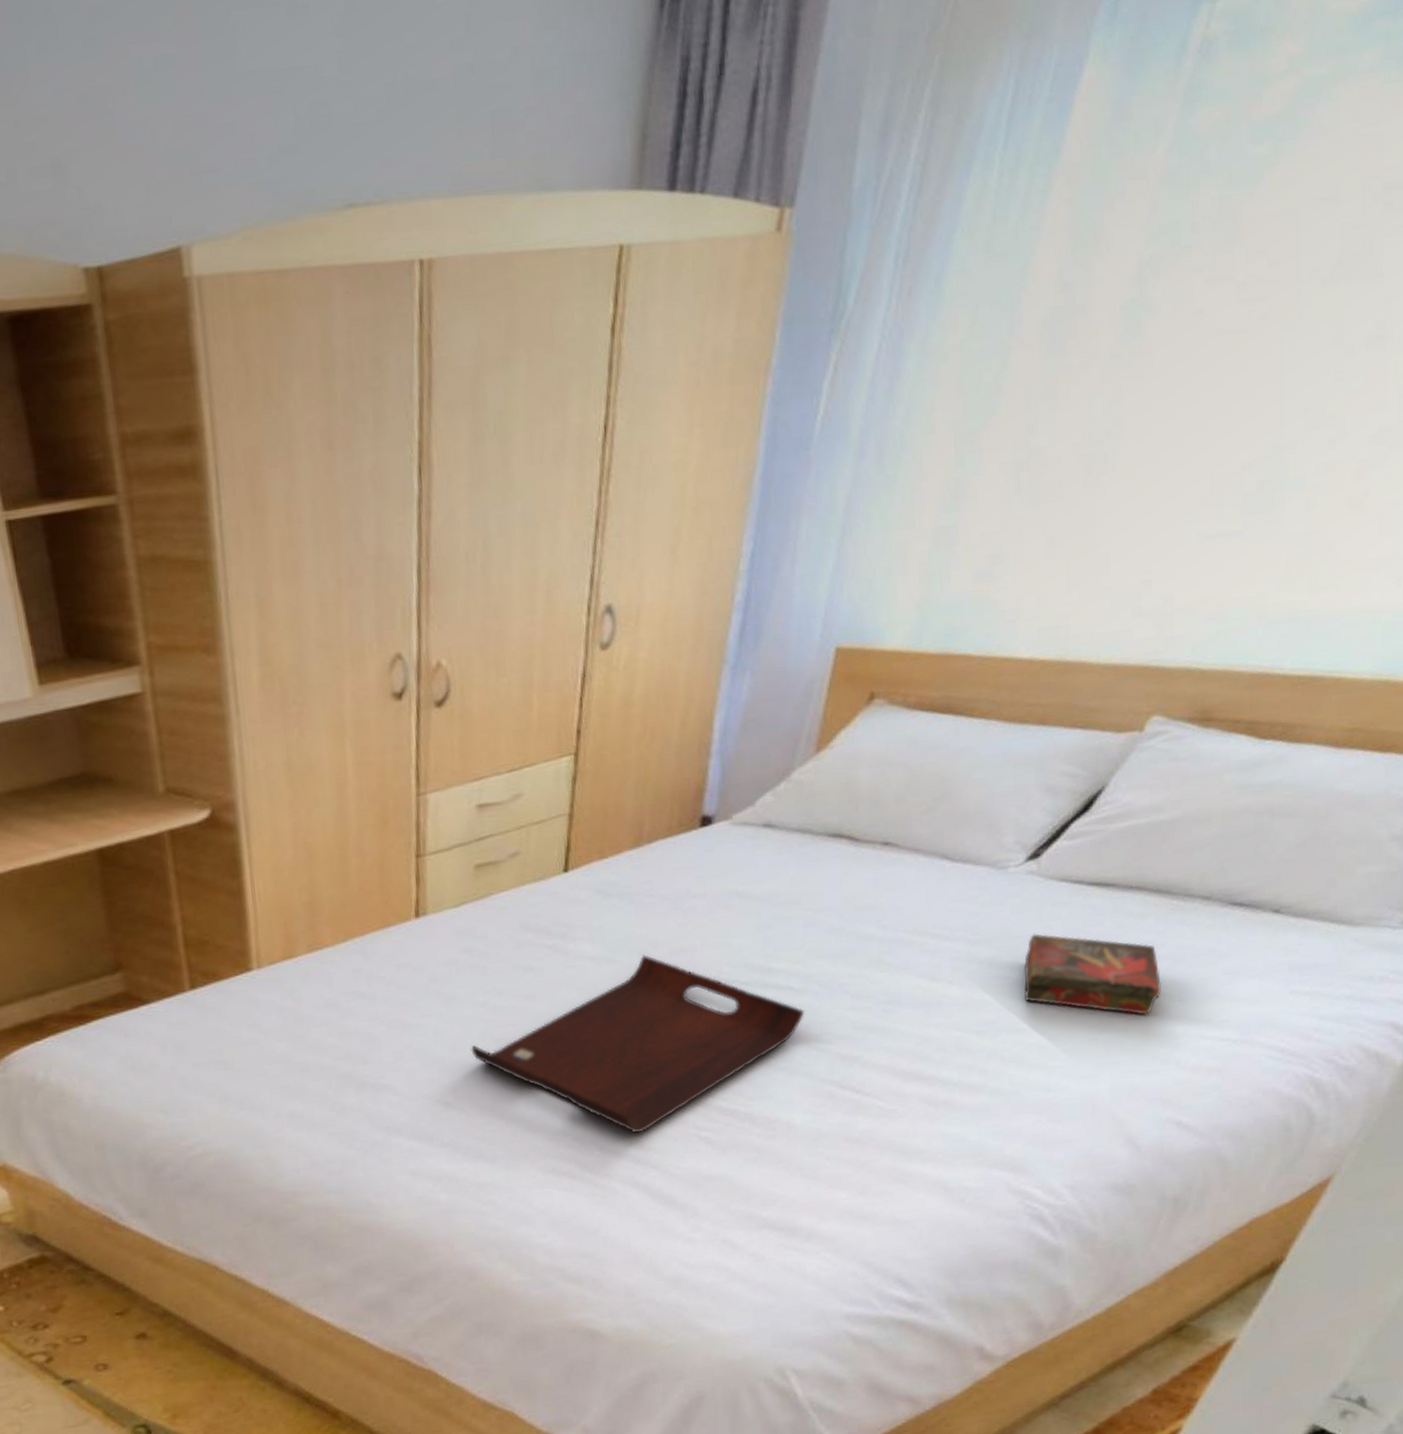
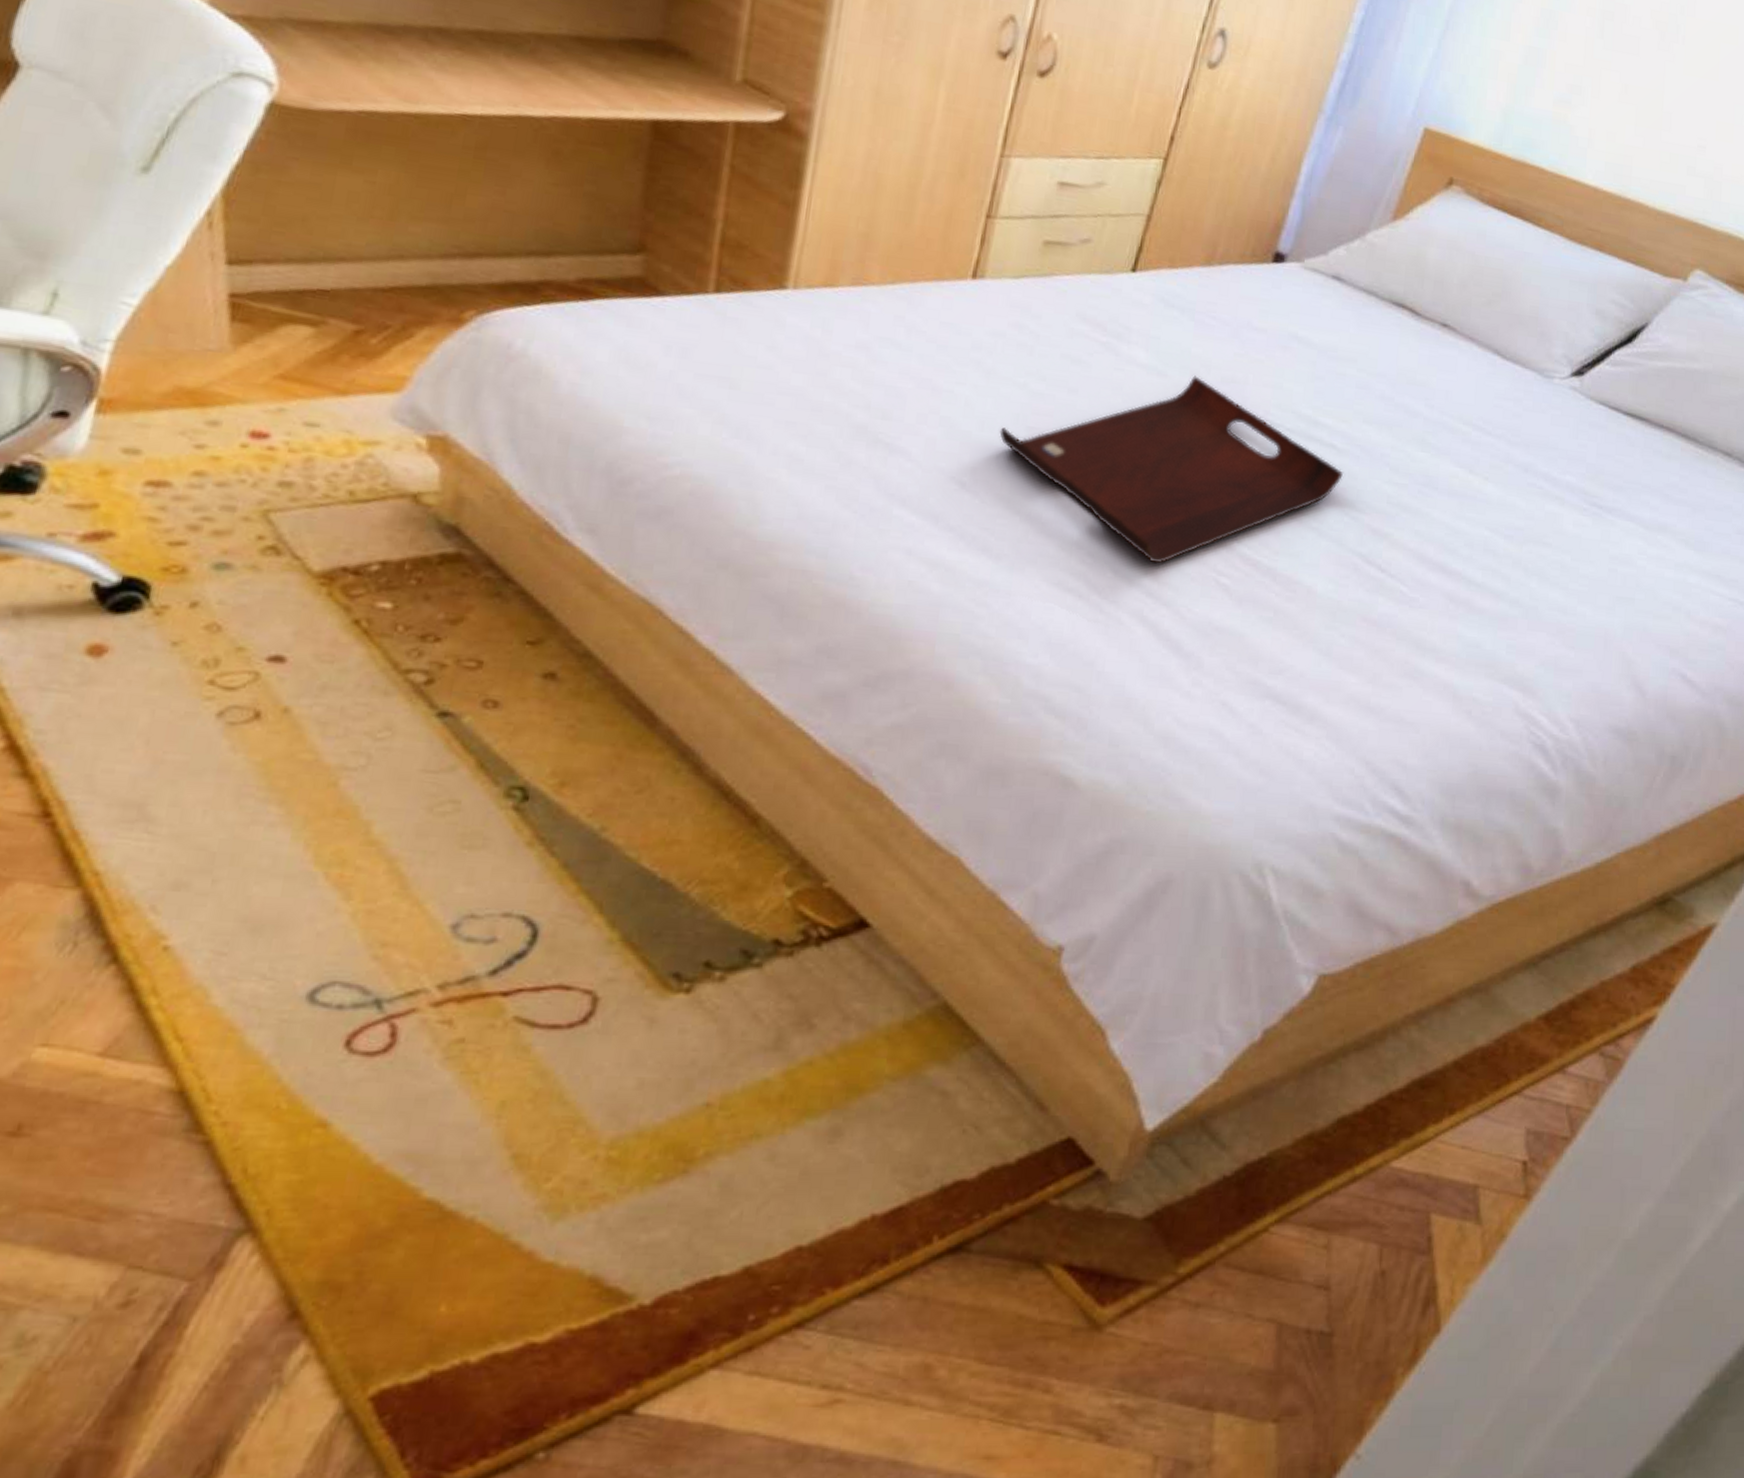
book: present [1024,934,1161,1016] -> none [1554,449,1680,558]

